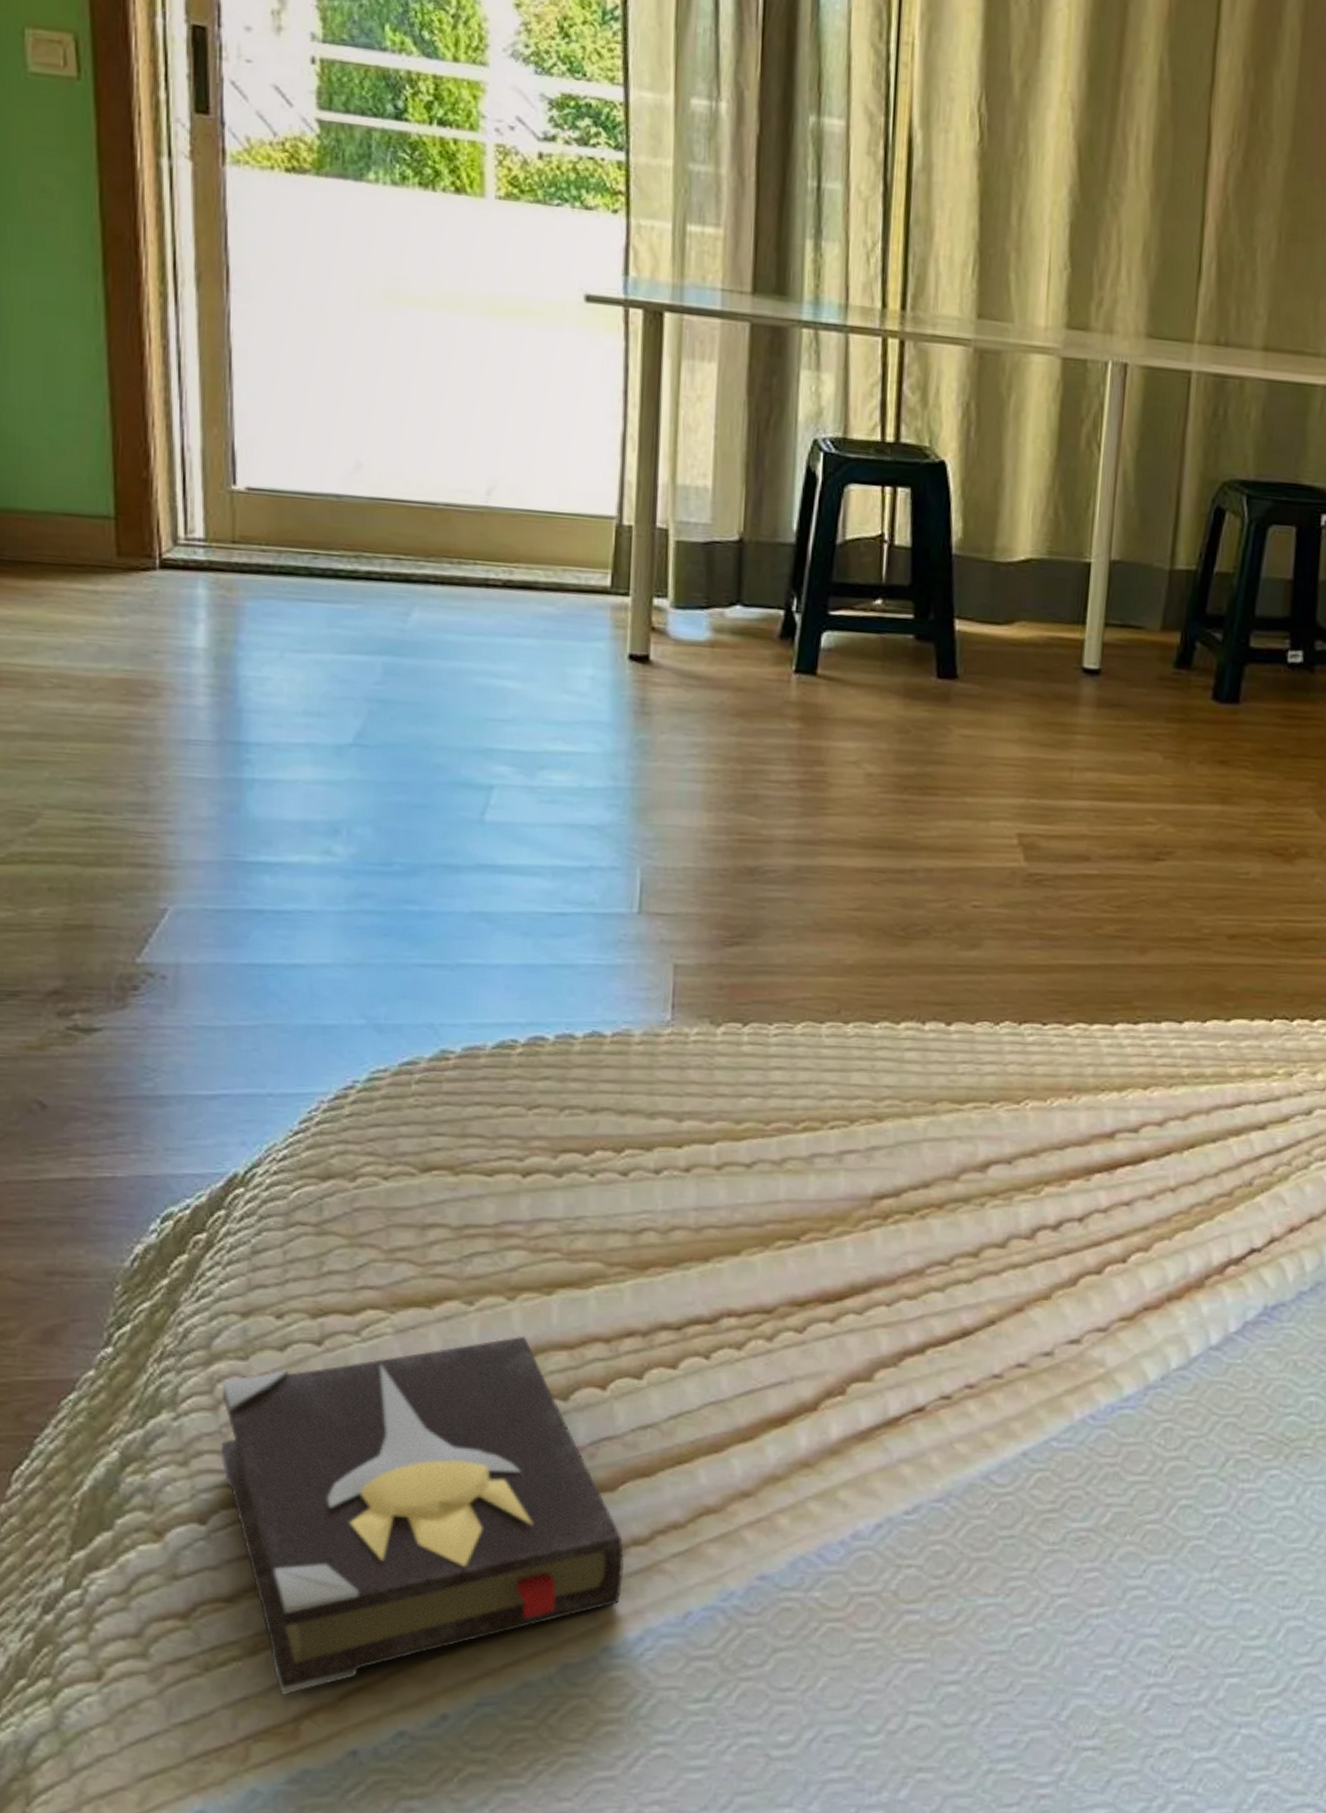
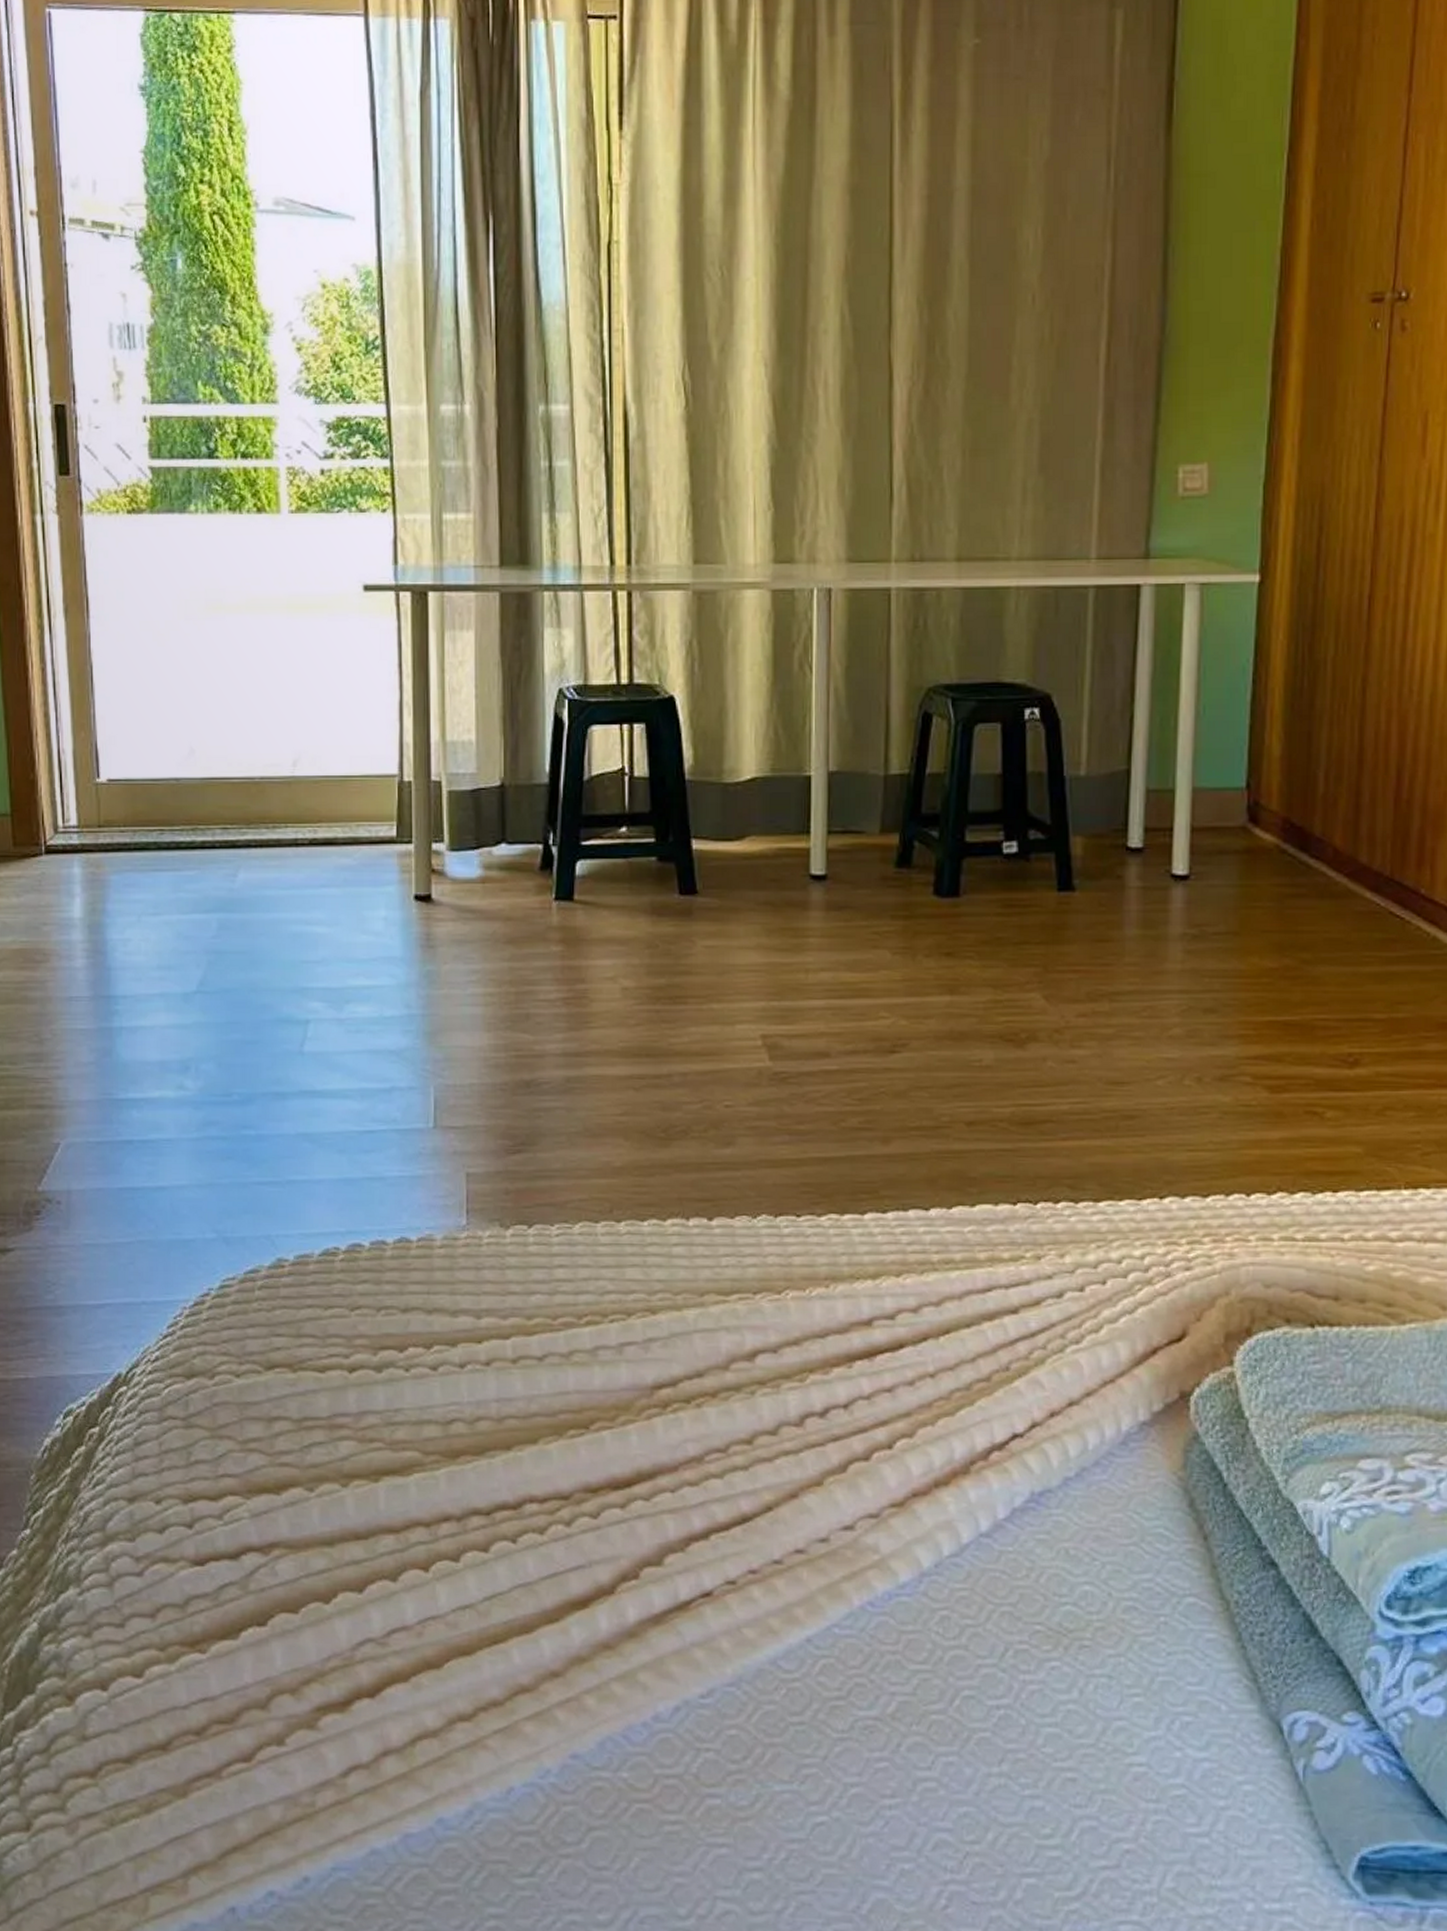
hardback book: present [220,1336,625,1695] -> none [115,1520,453,1852]

